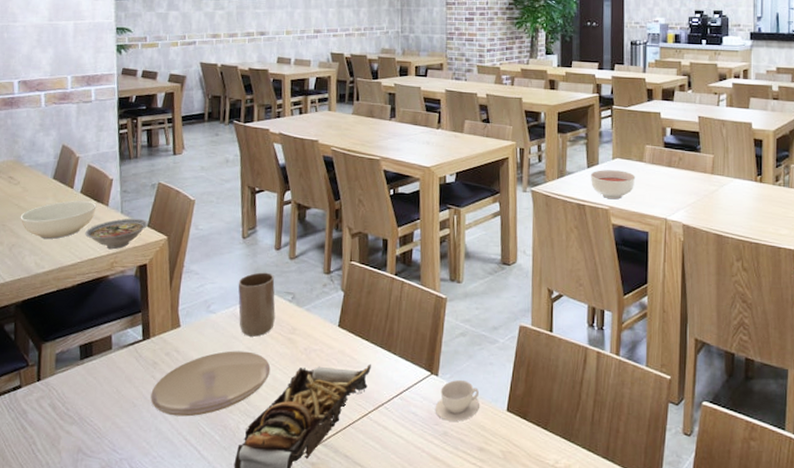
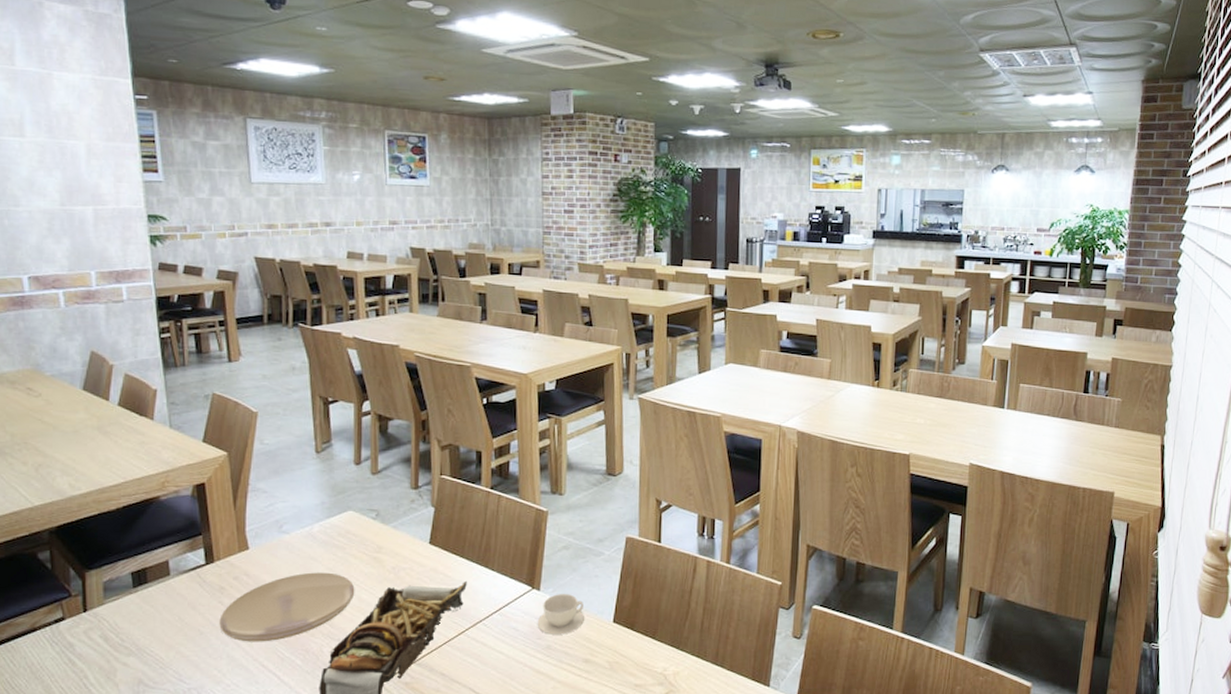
bowl: present [20,201,97,239] -> none [45,414,139,457]
soup bowl: present [85,218,149,250] -> none [127,432,204,468]
cup: present [238,272,276,337] -> none [313,489,358,557]
bowl: present [590,170,636,200] -> none [701,375,750,407]

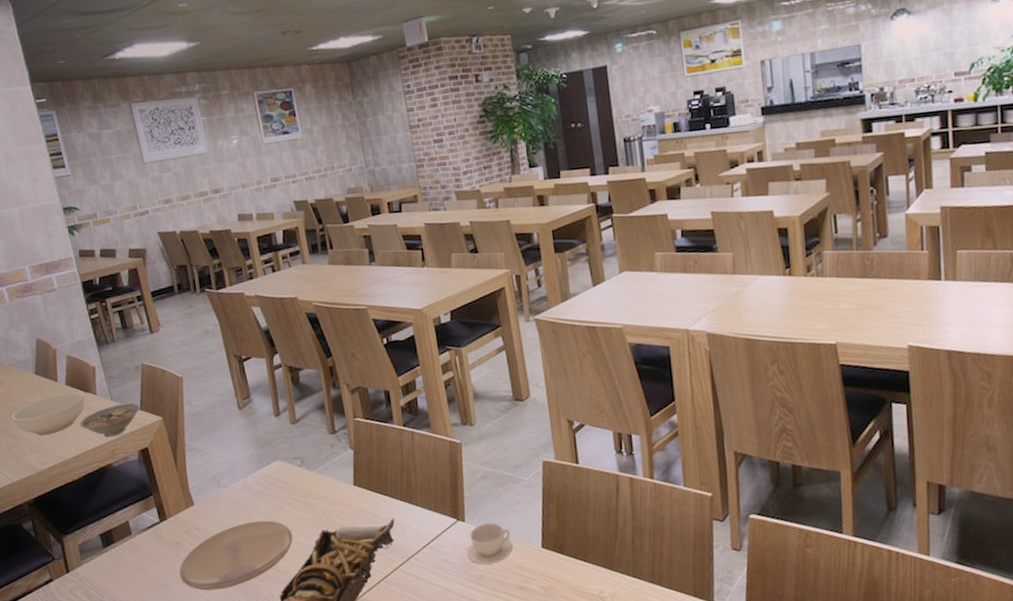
bowl: none [45,414,139,457] -> present [12,392,85,435]
soup bowl: none [127,432,204,468] -> present [79,402,141,438]

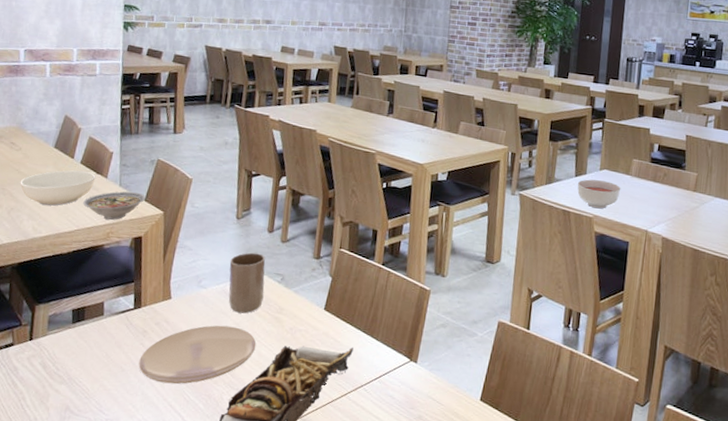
cup: none [243,440,288,506] -> present [228,252,266,314]
teacup: present [467,522,513,564] -> none [411,368,455,407]
bowl: none [597,284,649,317] -> present [577,179,621,209]

